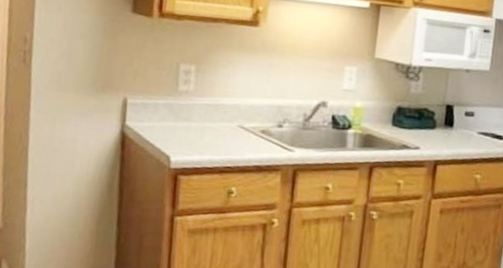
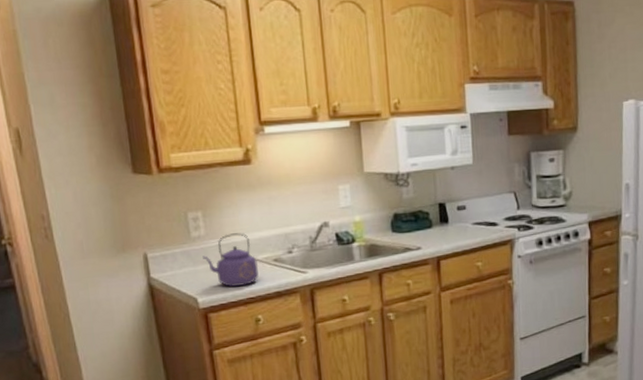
kettle: none [186,94,244,153] -> present [202,232,259,288]

